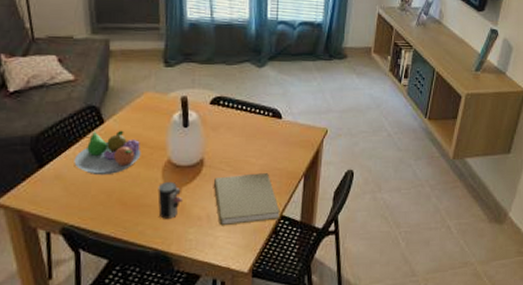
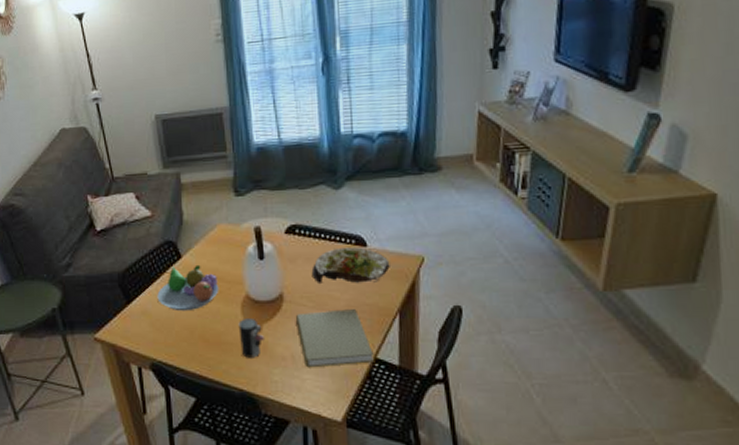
salad plate: none [231,119,300,150] -> present [311,247,390,283]

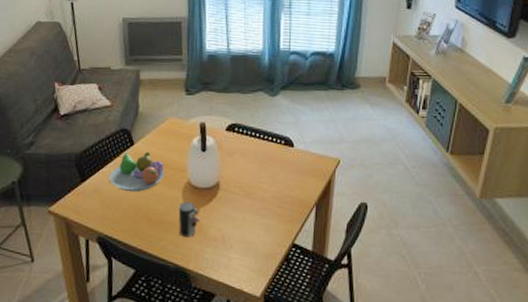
book: present [295,309,374,368] -> none [228,199,292,249]
salad plate: present [311,247,390,283] -> none [245,146,312,178]

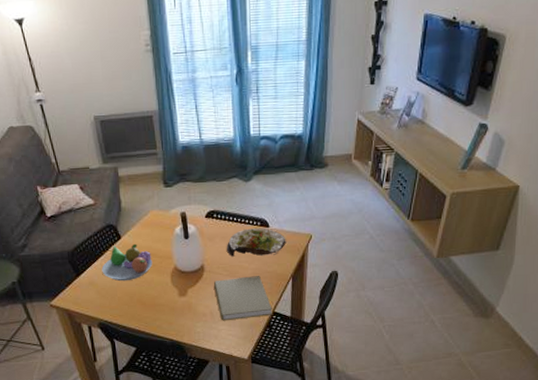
cup: present [178,201,201,237] -> none [168,284,190,316]
book: none [228,199,292,249] -> present [213,276,272,321]
salad plate: none [245,146,312,178] -> present [226,228,286,257]

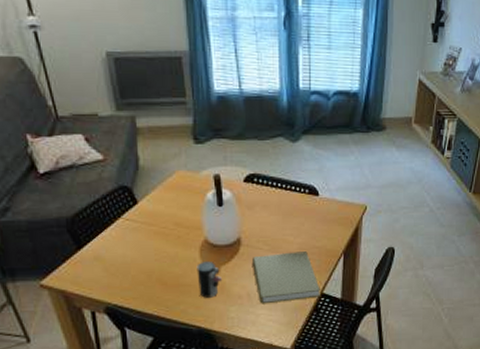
fruit bowl: present [101,243,153,282] -> none [111,210,178,256]
cup: none [168,284,190,316] -> present [196,260,223,298]
salad plate: present [226,228,286,257] -> none [268,196,338,229]

